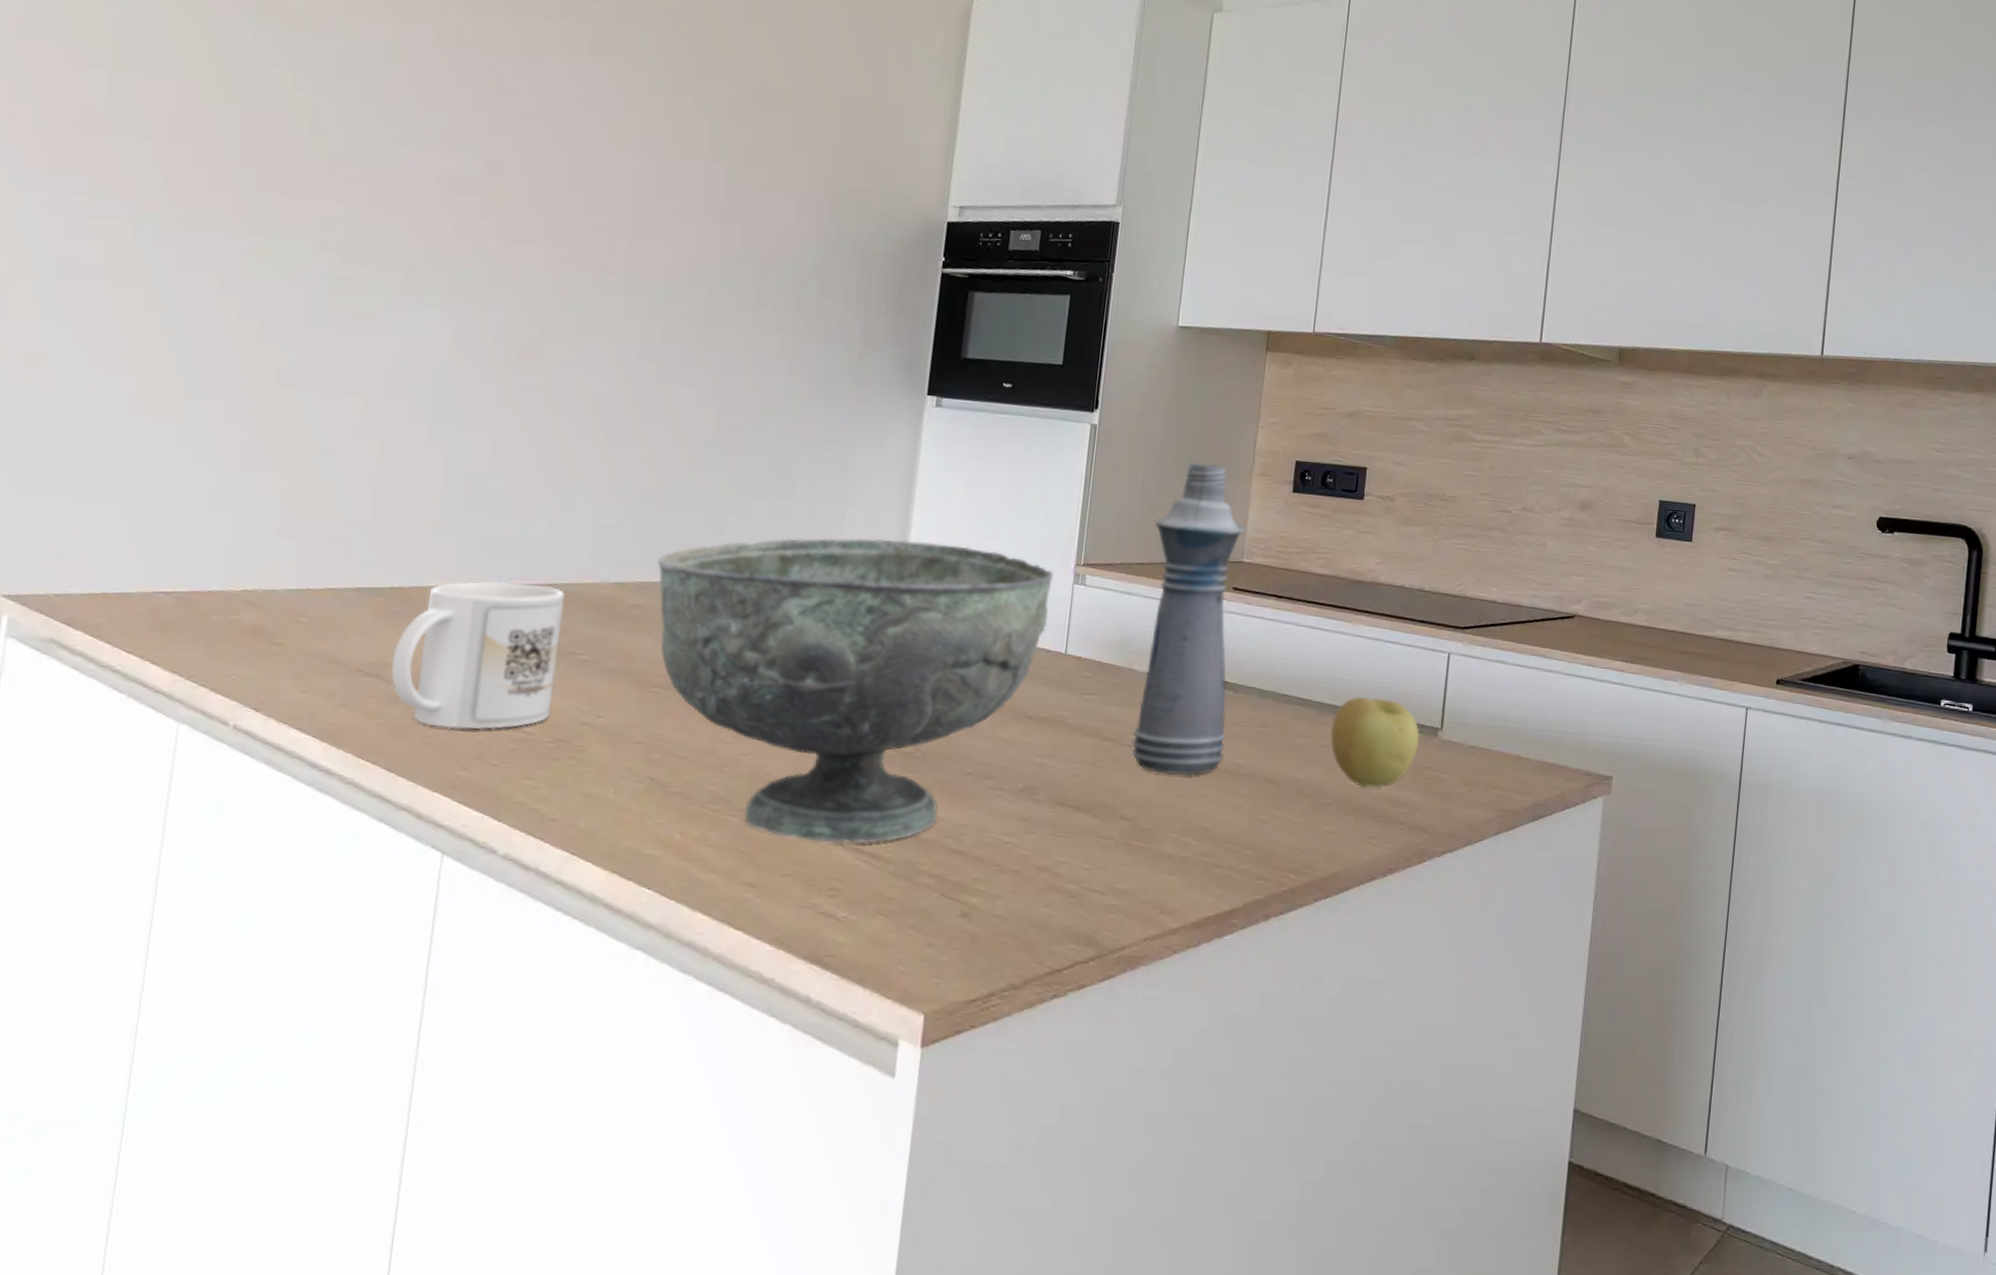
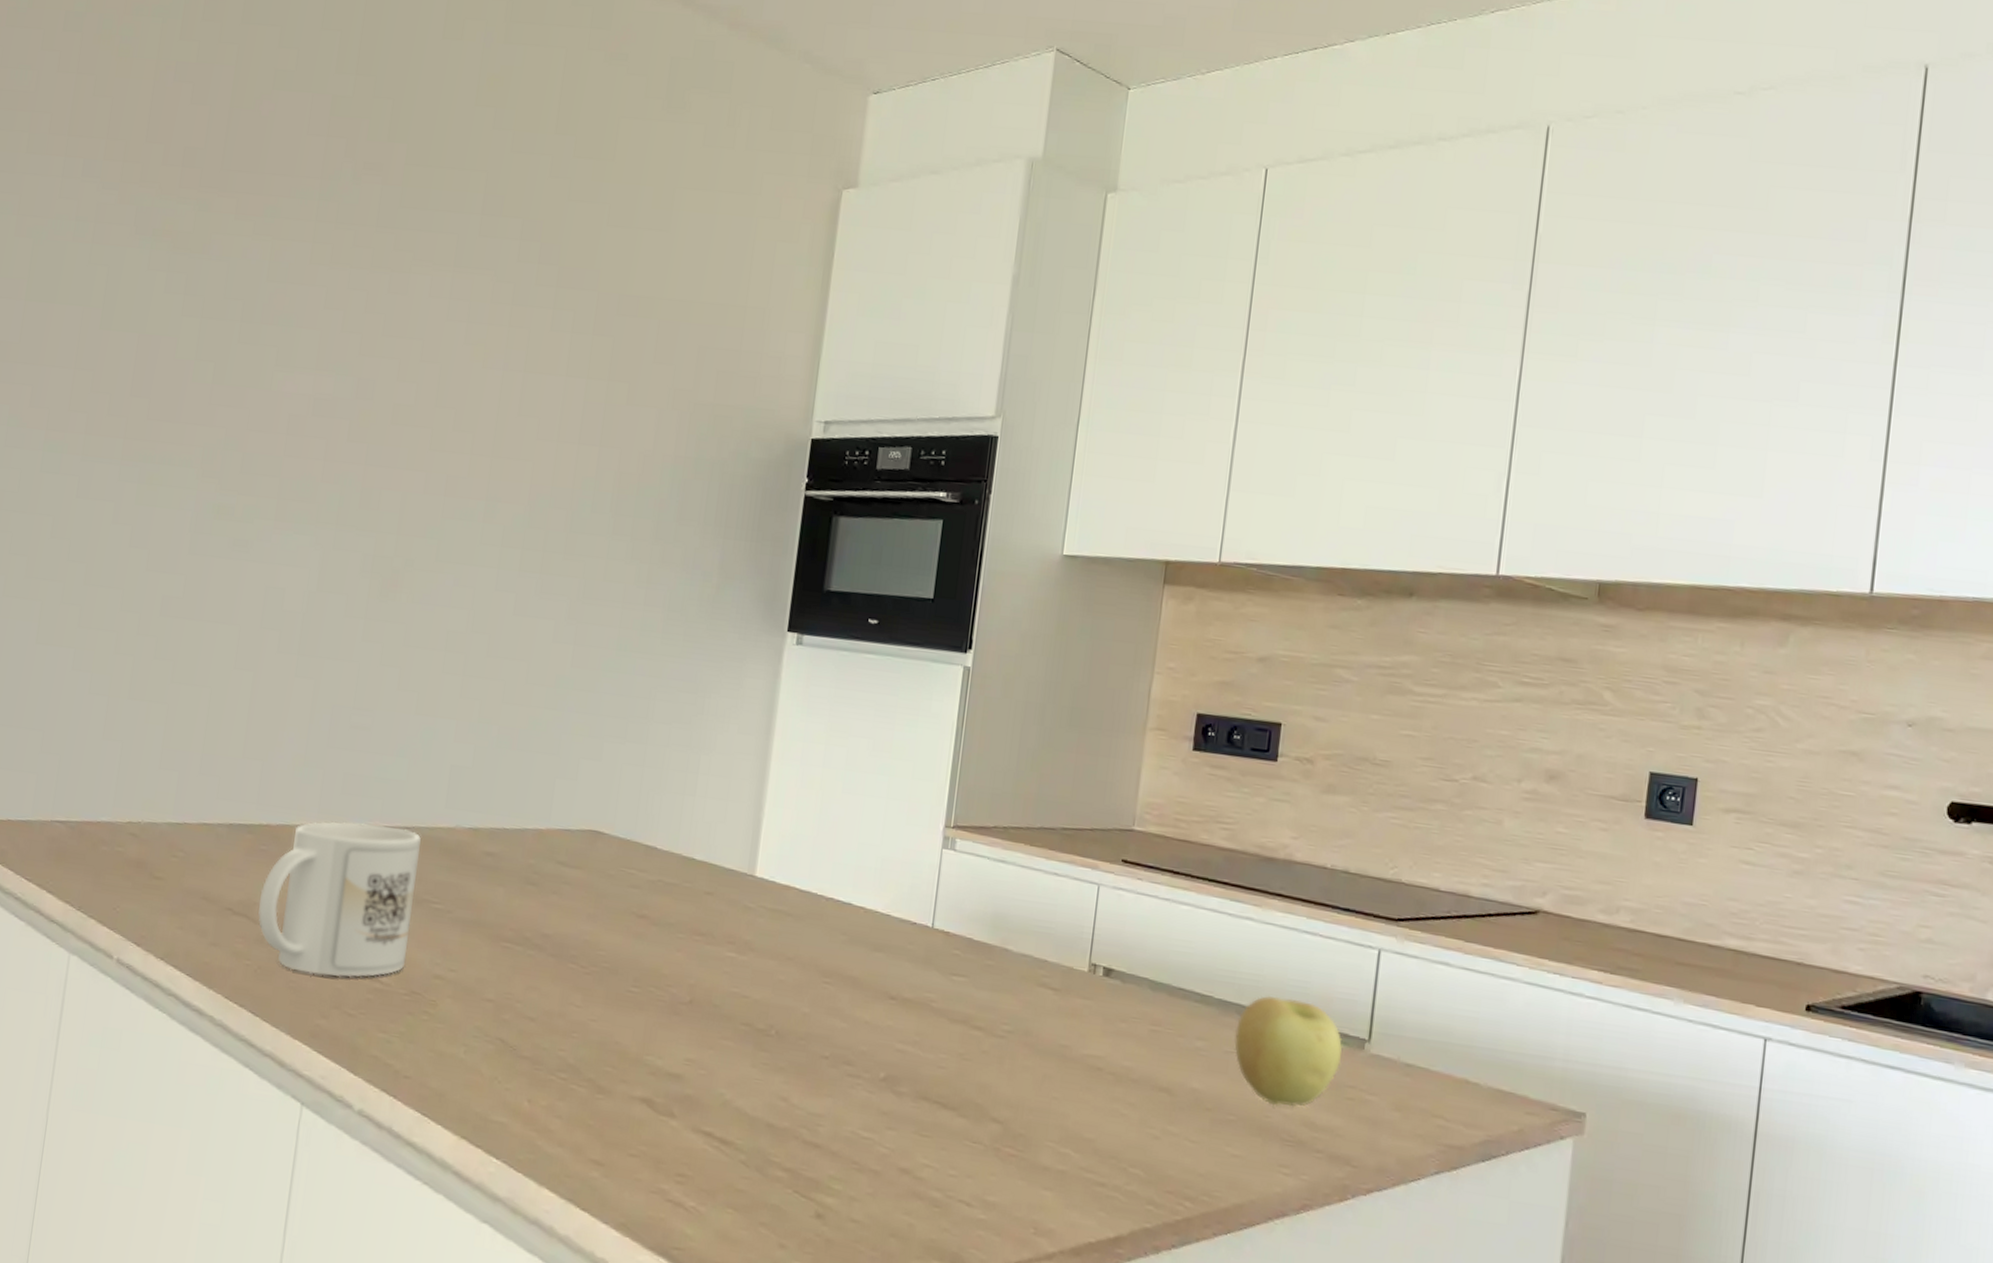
decorative bowl: present [656,538,1053,844] -> none [510,786,920,1128]
bottle: present [1131,463,1247,776] -> none [1004,713,1138,1077]

